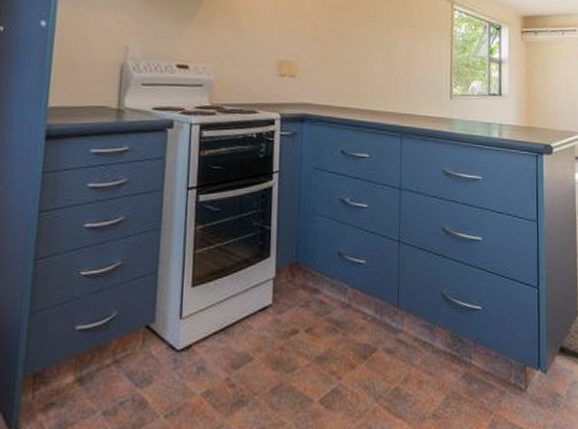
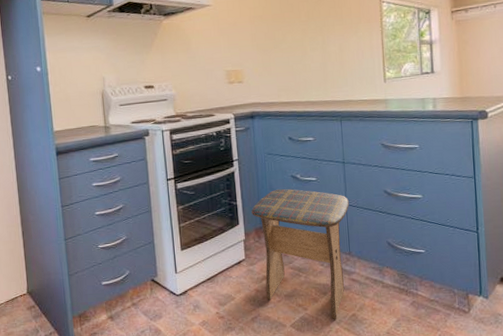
stool: none [287,214,402,395] -> present [251,188,349,320]

